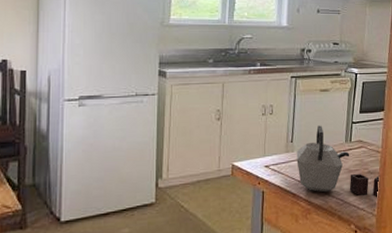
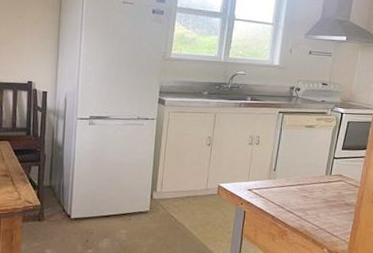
kettle: present [296,125,381,197] -> none [277,158,357,226]

